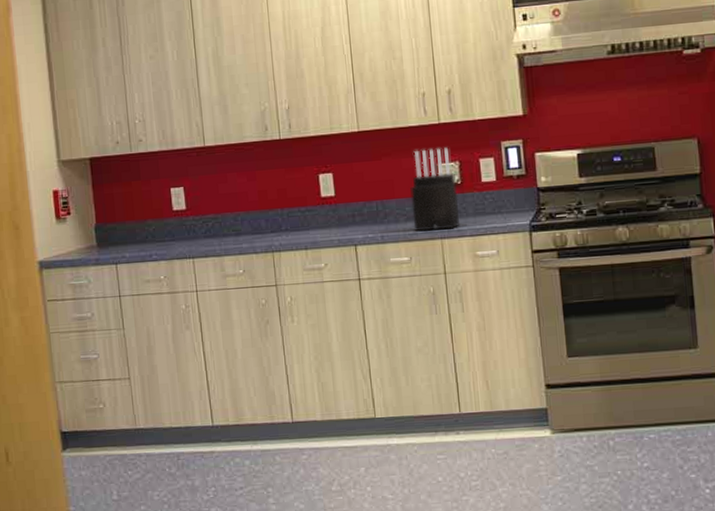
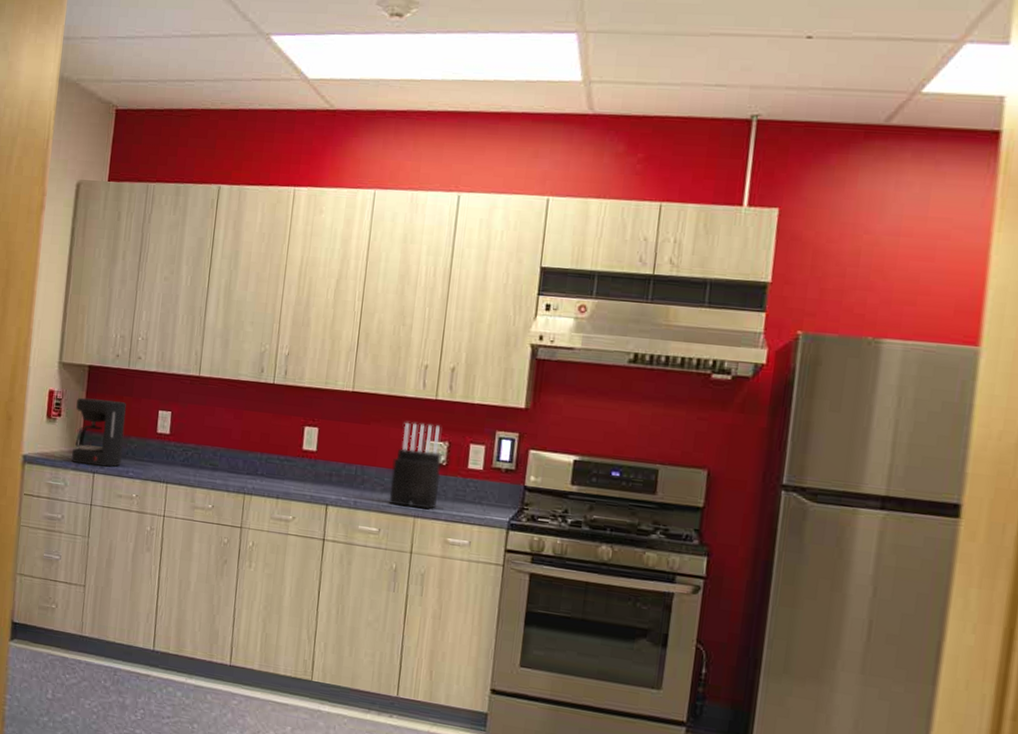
coffee maker: none [84,187,143,258] -> present [72,397,126,468]

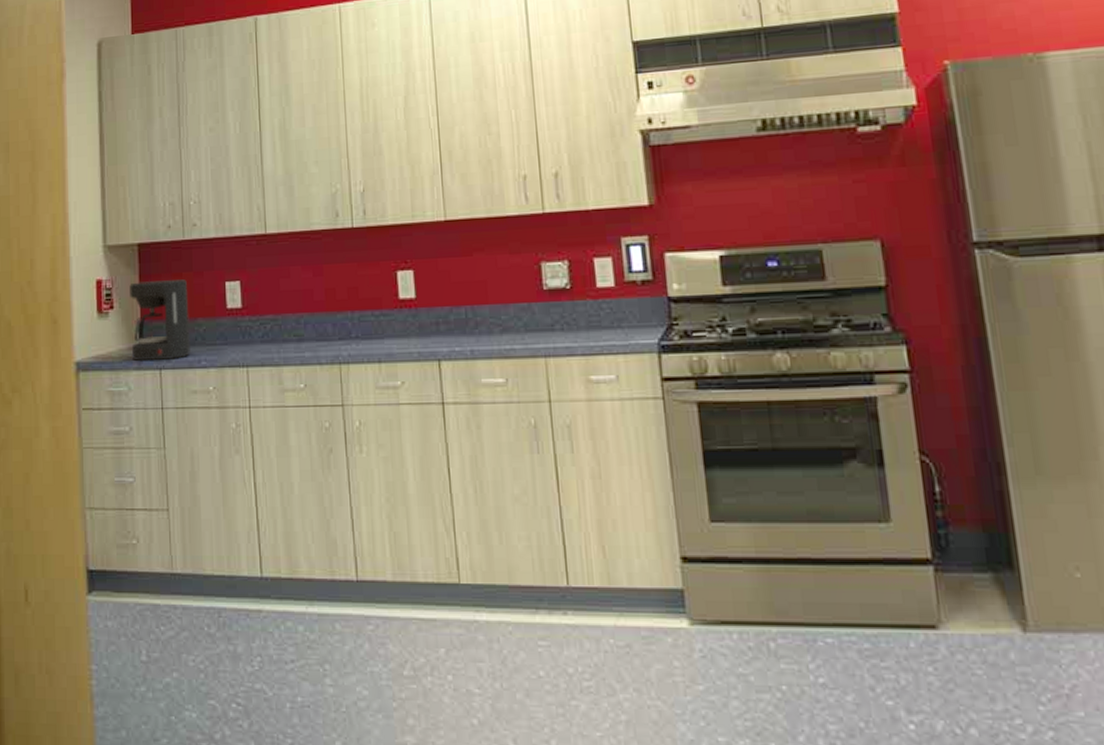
knife block: present [388,423,442,510] -> none [507,243,568,347]

